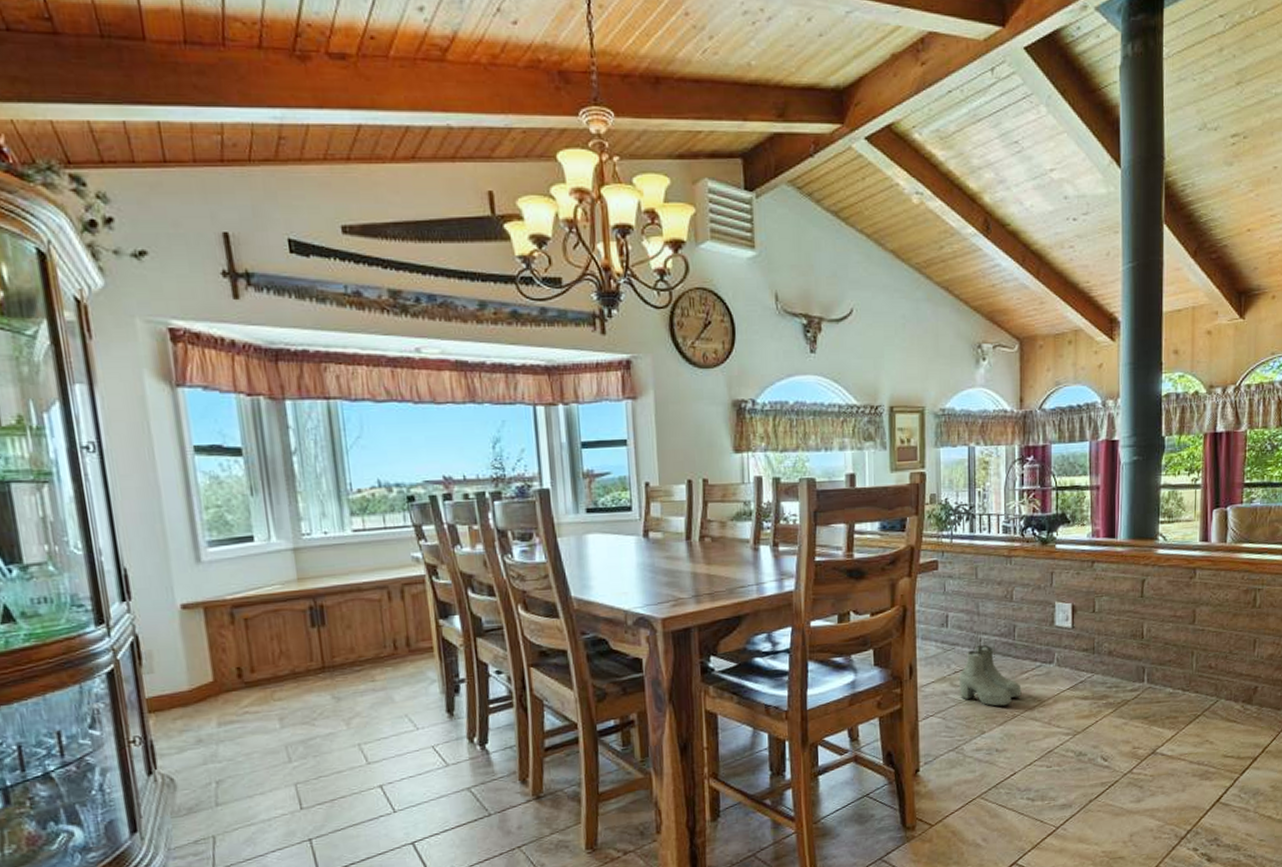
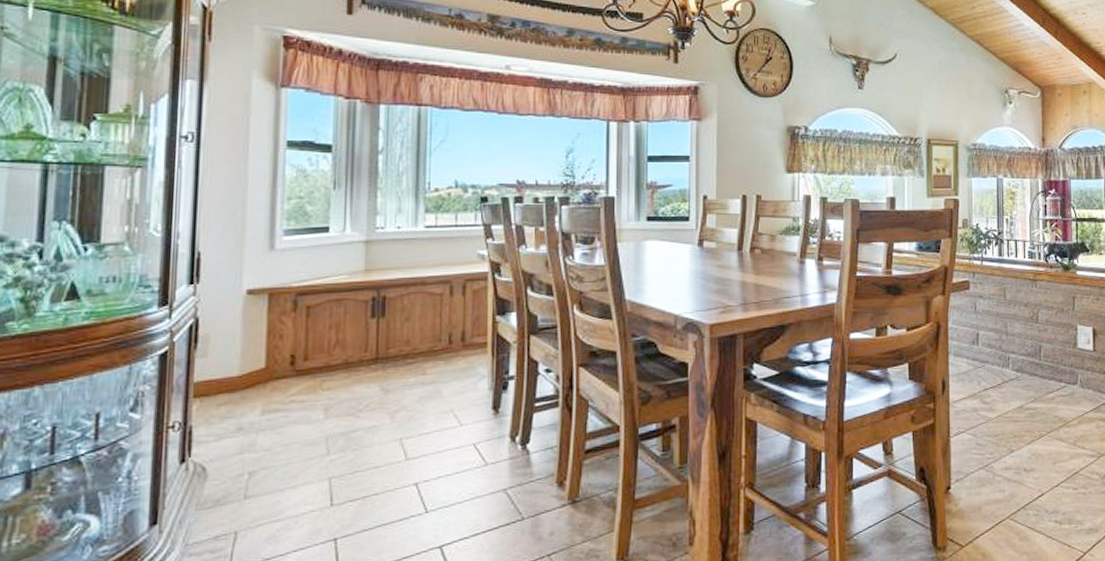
boots: present [958,644,1022,707] -> none [988,363,1048,425]

